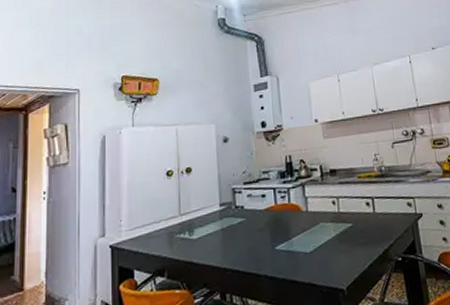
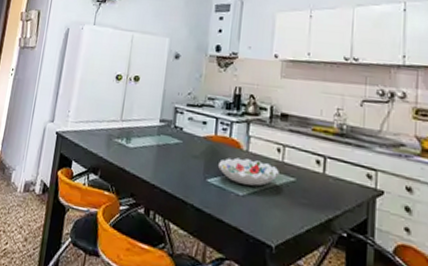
decorative bowl: none [282,216,338,243] -> present [217,157,279,186]

